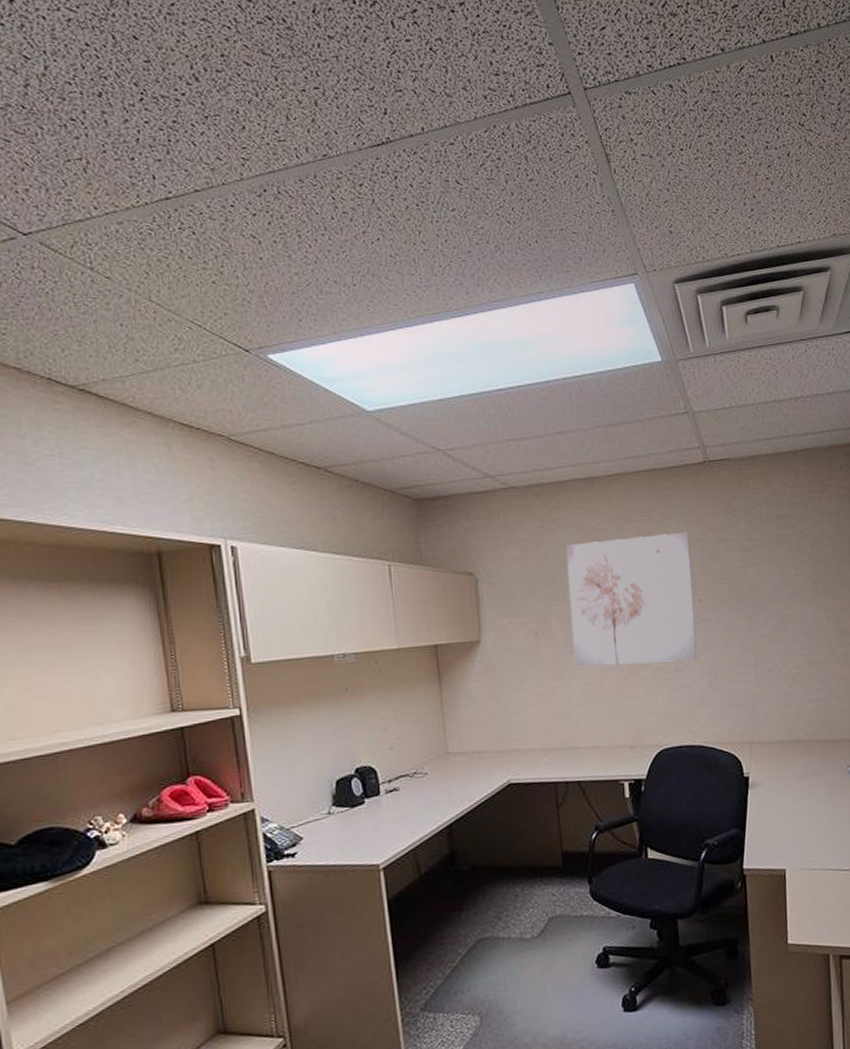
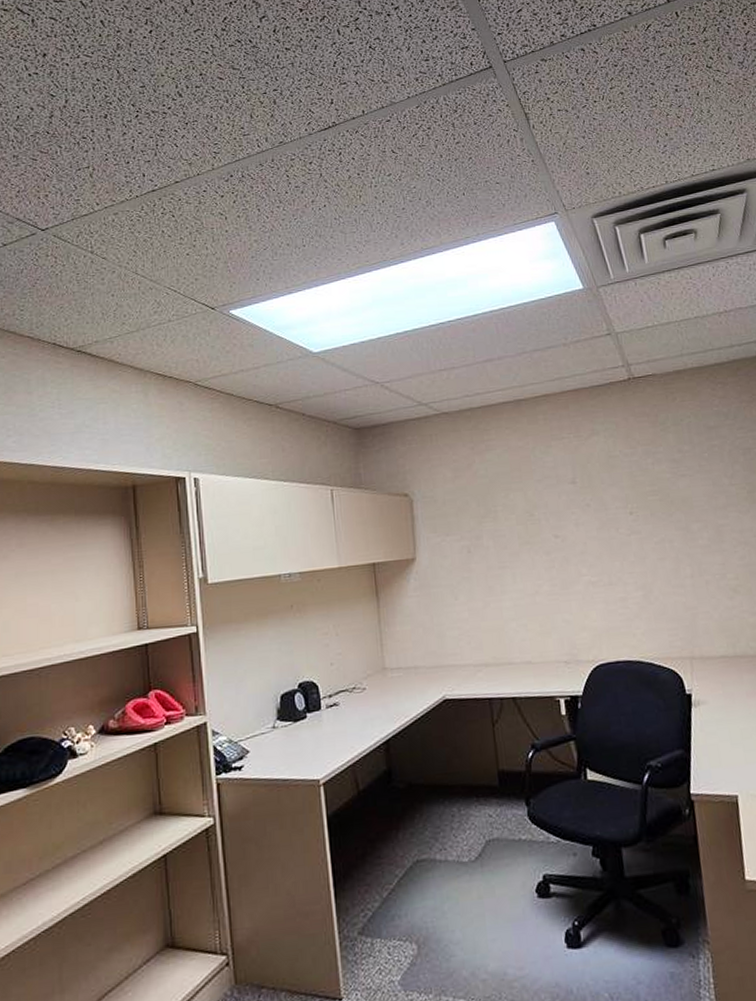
wall art: present [565,532,697,667] -> none [495,447,630,583]

